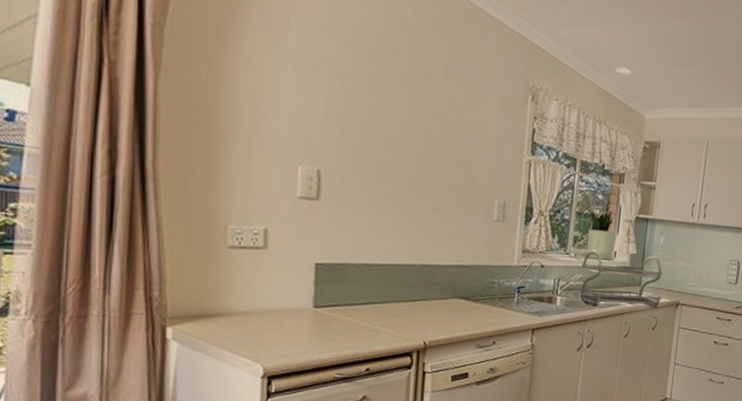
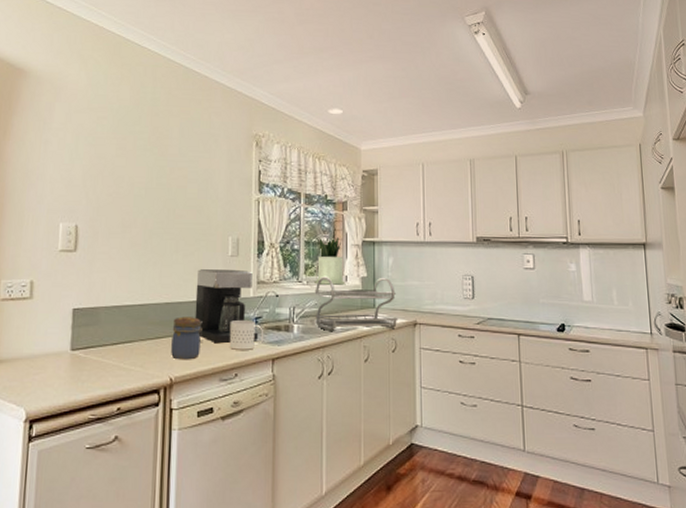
jar: none [426,280,461,326] -> present [171,316,203,360]
coffee maker: none [453,232,519,311] -> present [195,269,258,344]
mug: none [488,288,525,319] -> present [229,320,263,350]

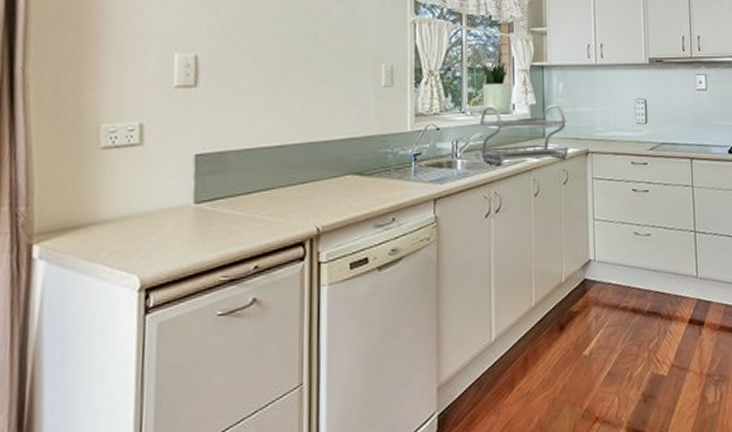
jar: present [171,316,203,360] -> none [317,157,355,207]
coffee maker: present [195,269,258,344] -> none [344,102,417,186]
mug: present [229,320,263,350] -> none [384,158,423,191]

